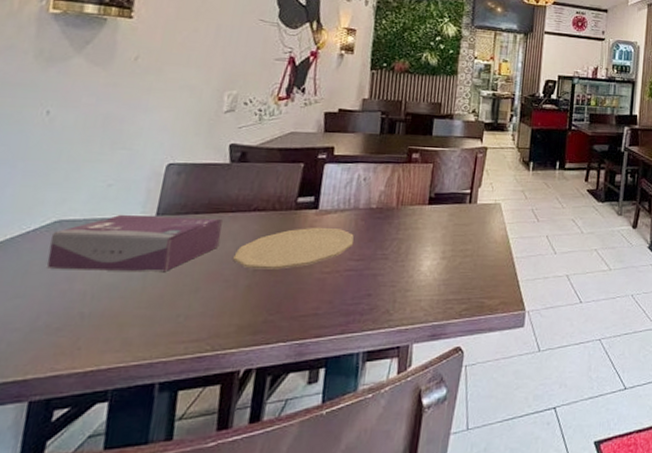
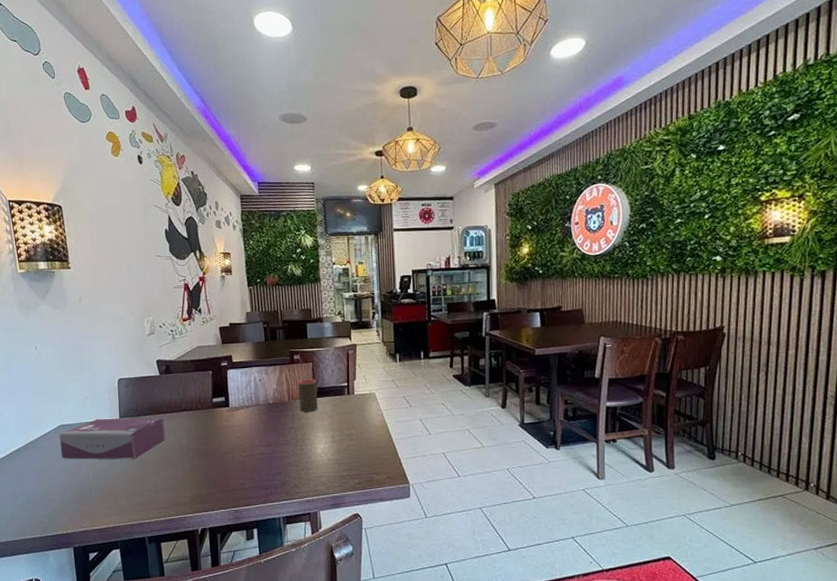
plate: present [233,227,354,270] -> none [177,421,261,455]
cup: none [408,182,435,221] -> present [298,379,319,412]

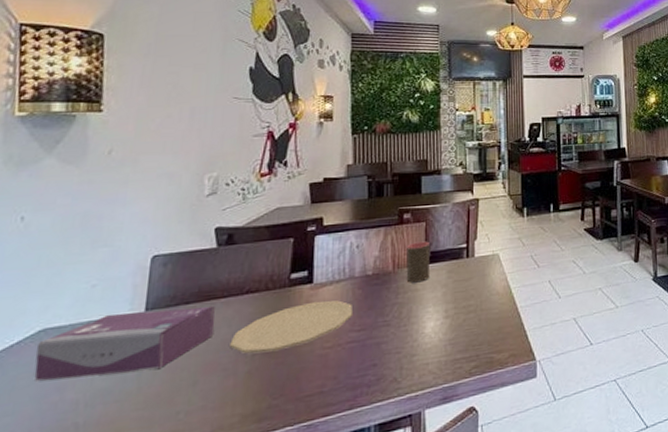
plate: none [177,421,261,455] -> present [230,300,354,353]

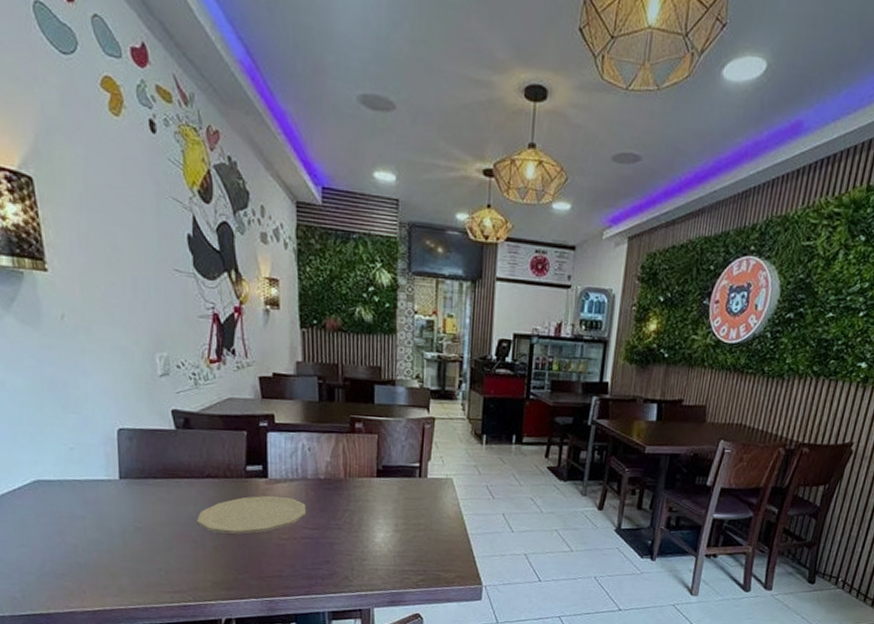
tissue box: present [34,307,215,381] -> none [34,476,182,532]
cup: present [406,241,431,283] -> none [357,453,382,494]

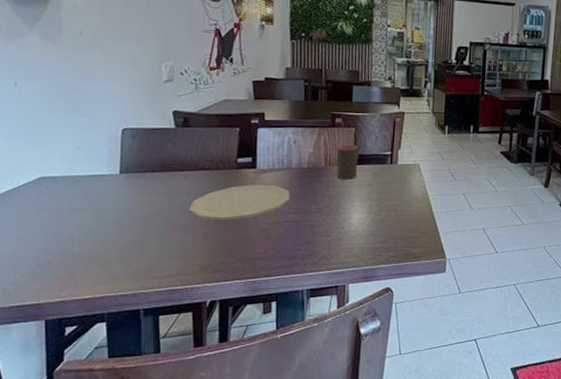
cup: none [357,453,382,494] -> present [336,144,358,180]

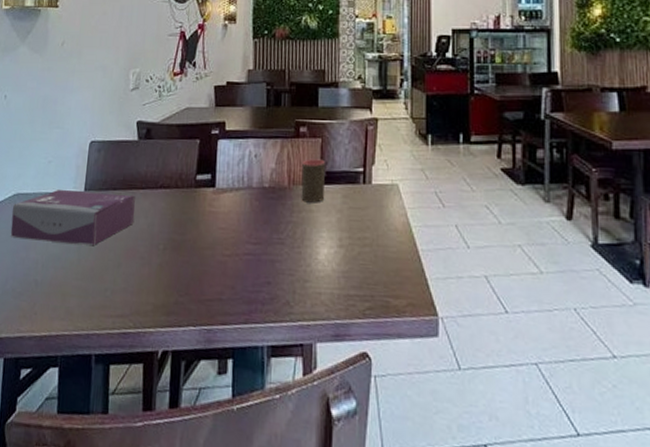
tissue box: none [37,172,176,221] -> present [10,188,135,247]
plate: present [189,184,291,220] -> none [146,206,251,249]

